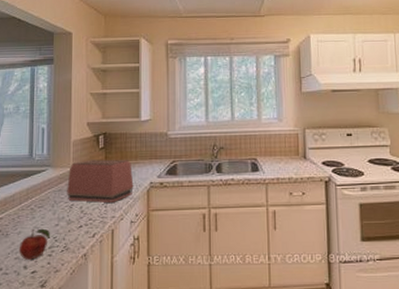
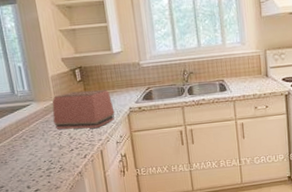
fruit: present [18,228,51,260] -> none [19,154,46,181]

